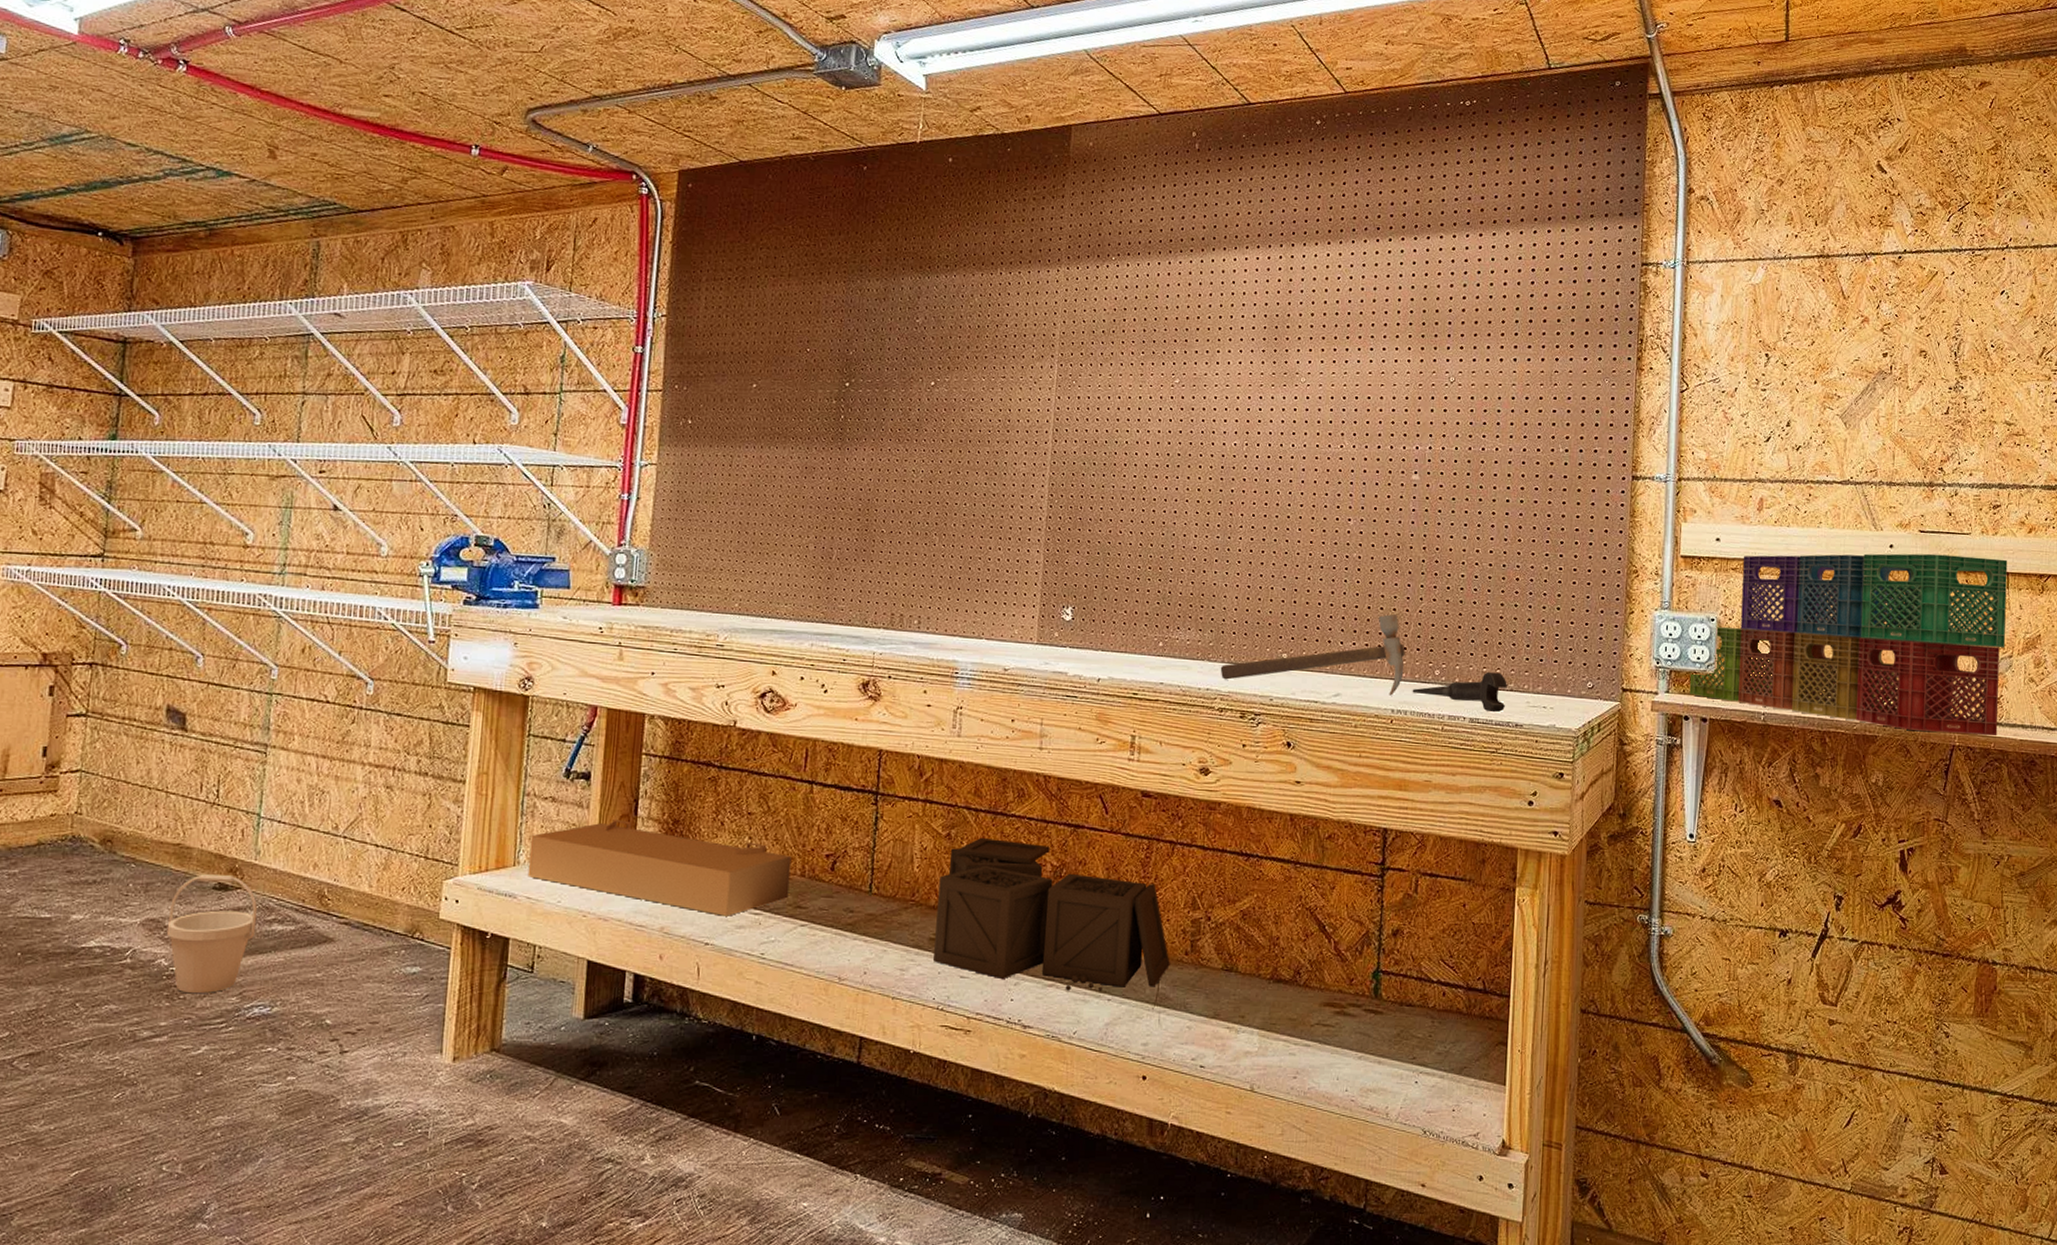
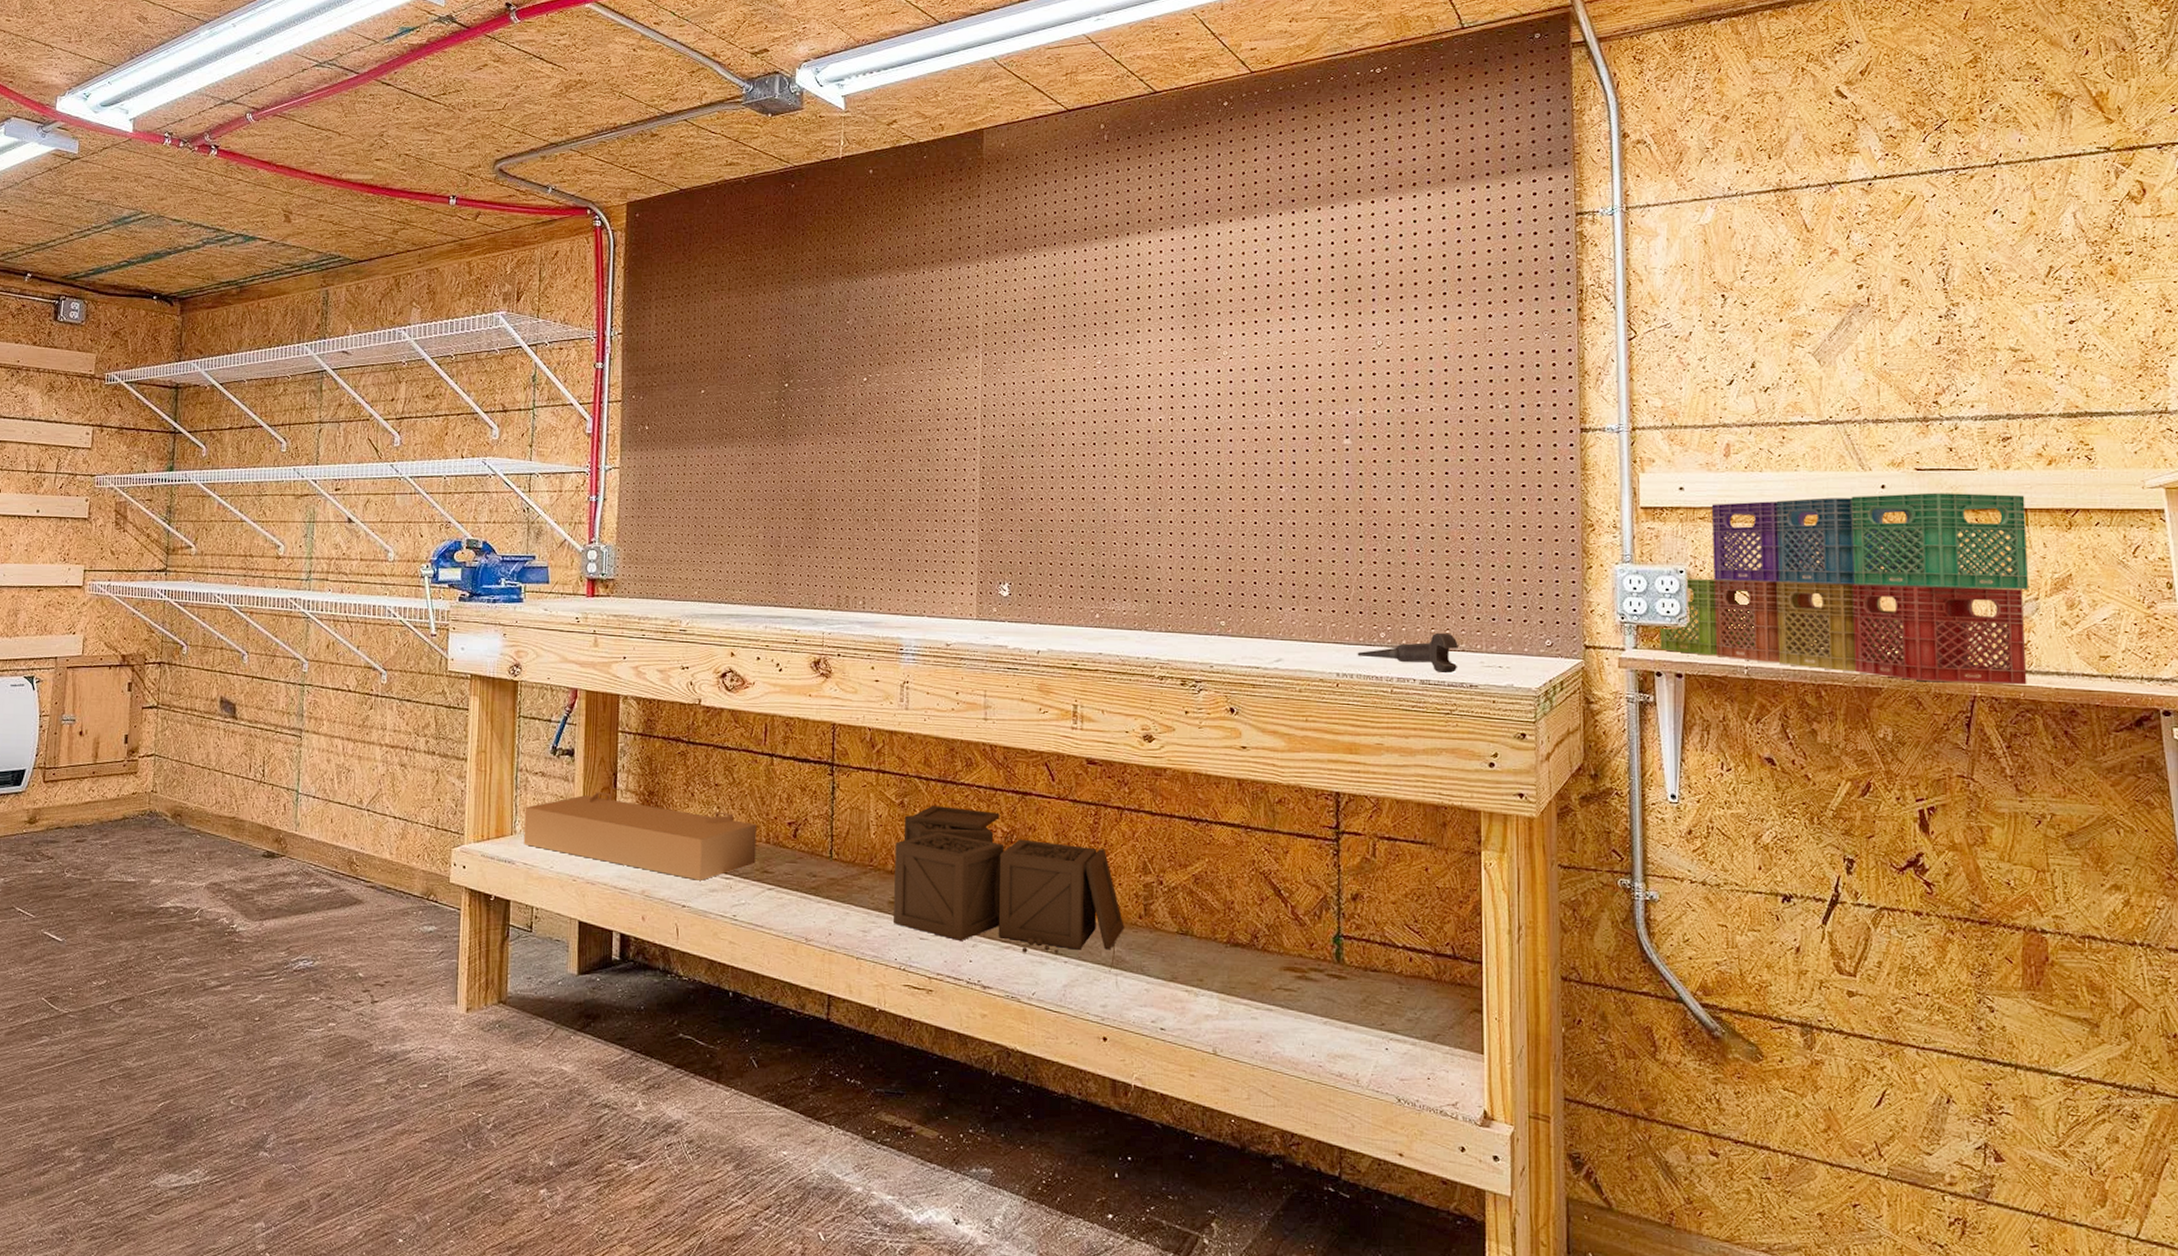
bucket: present [166,874,258,994] -> none [226,844,300,949]
hammer: present [1220,613,1405,696] -> none [1158,578,1347,659]

